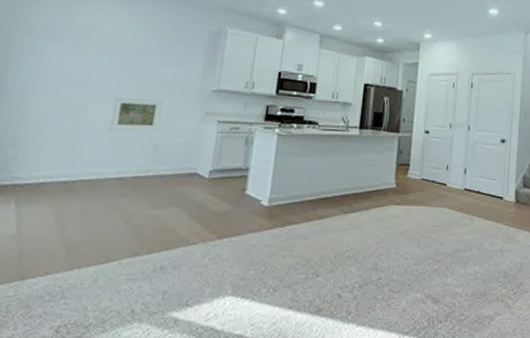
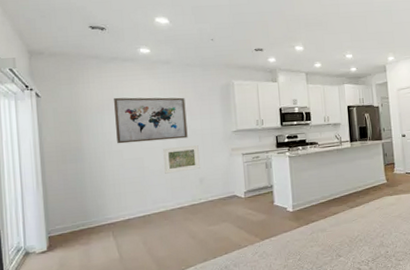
wall art: none [55,21,160,89] -> present [114,97,188,144]

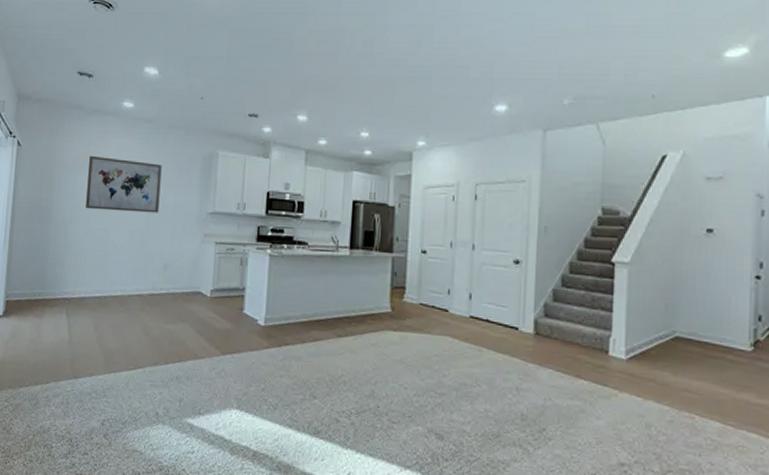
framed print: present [163,145,200,174] -> none [128,221,168,253]

